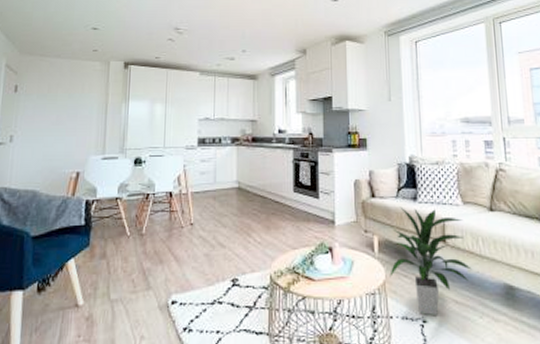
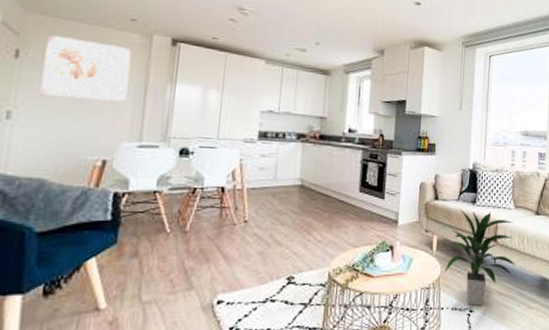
wall art: none [32,70,95,121] -> present [40,34,132,103]

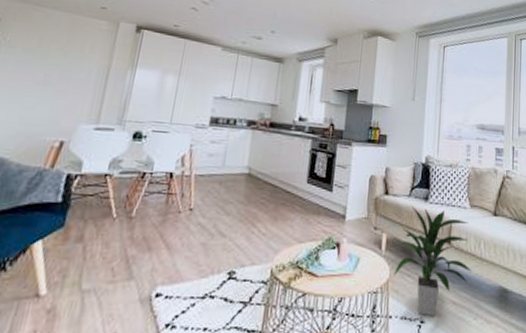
wall art: present [40,34,132,103] -> none [12,20,99,86]

